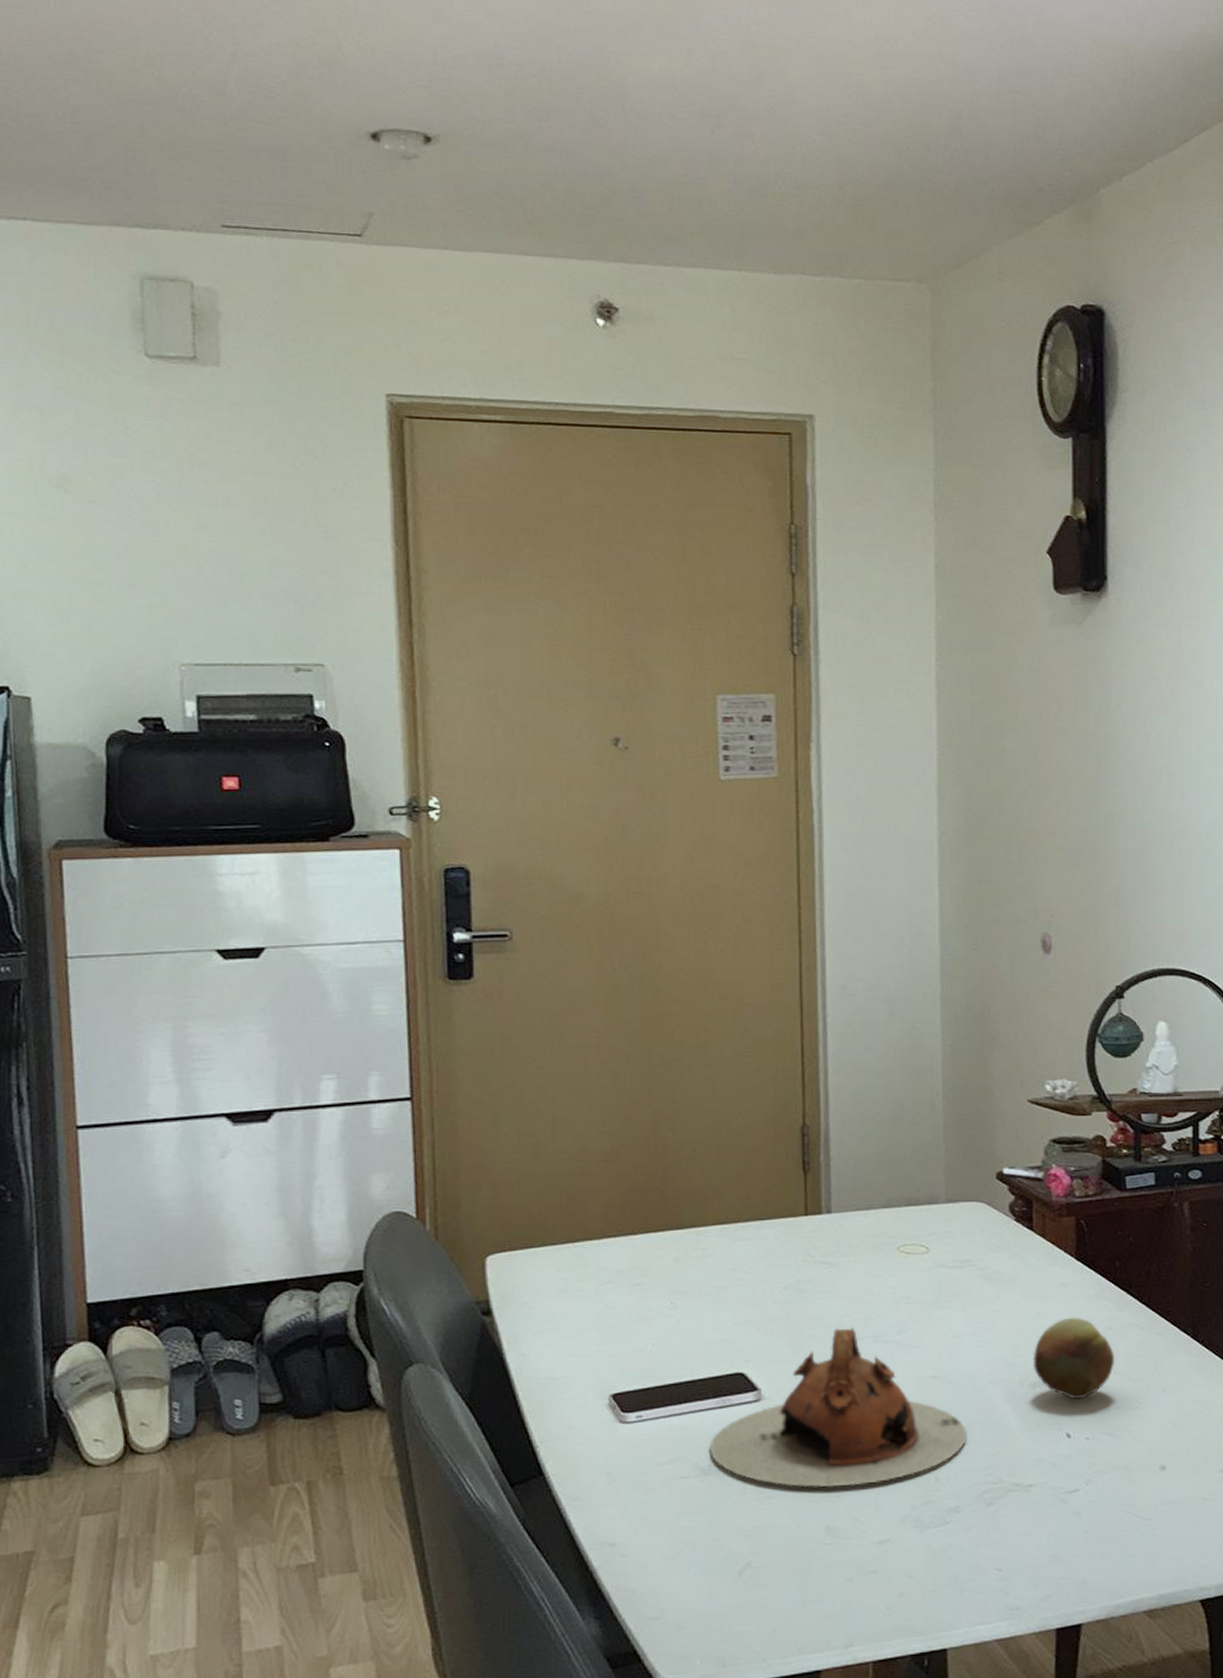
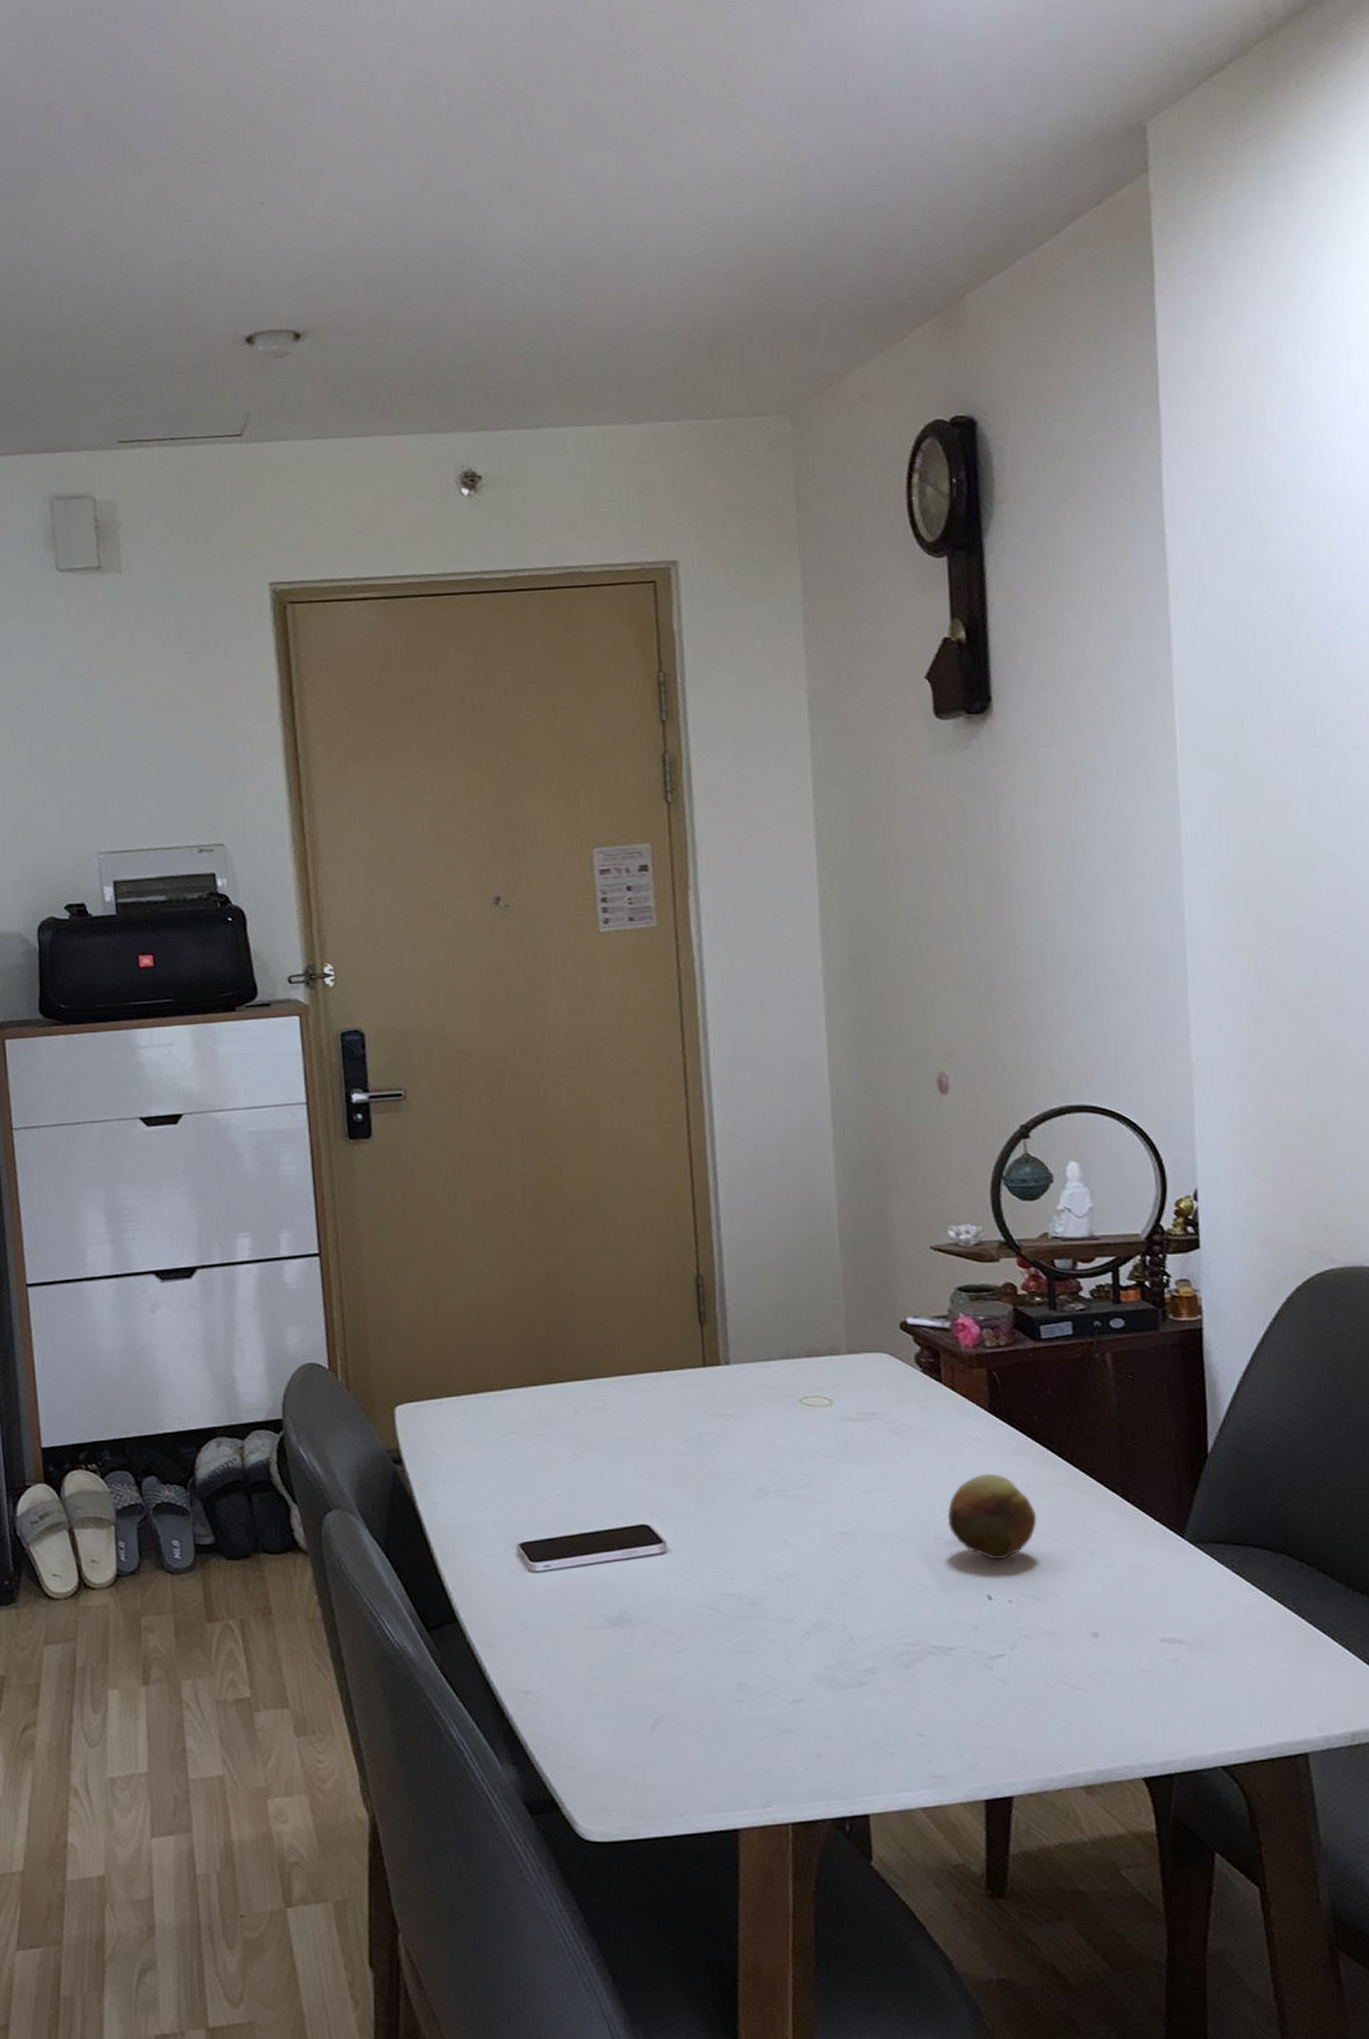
teapot: present [710,1328,967,1488] -> none [618,1481,881,1643]

